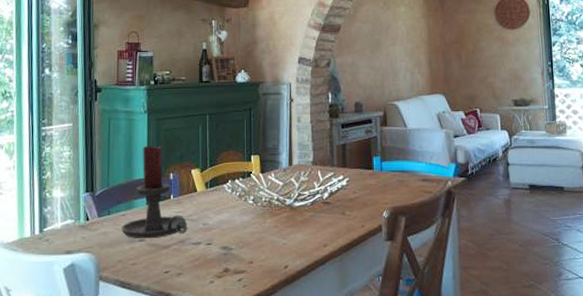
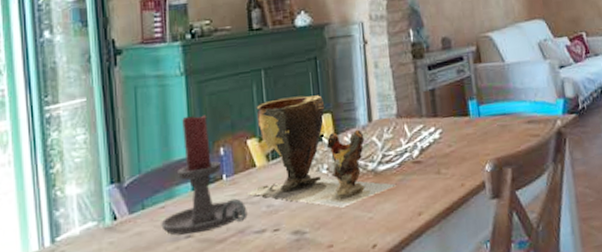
clay pot: none [188,139,308,233] -> present [246,95,397,208]

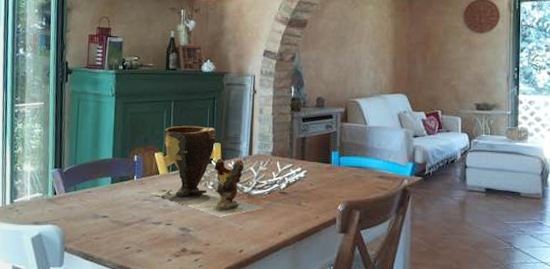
candle holder: present [161,115,248,236] -> none [86,127,149,216]

